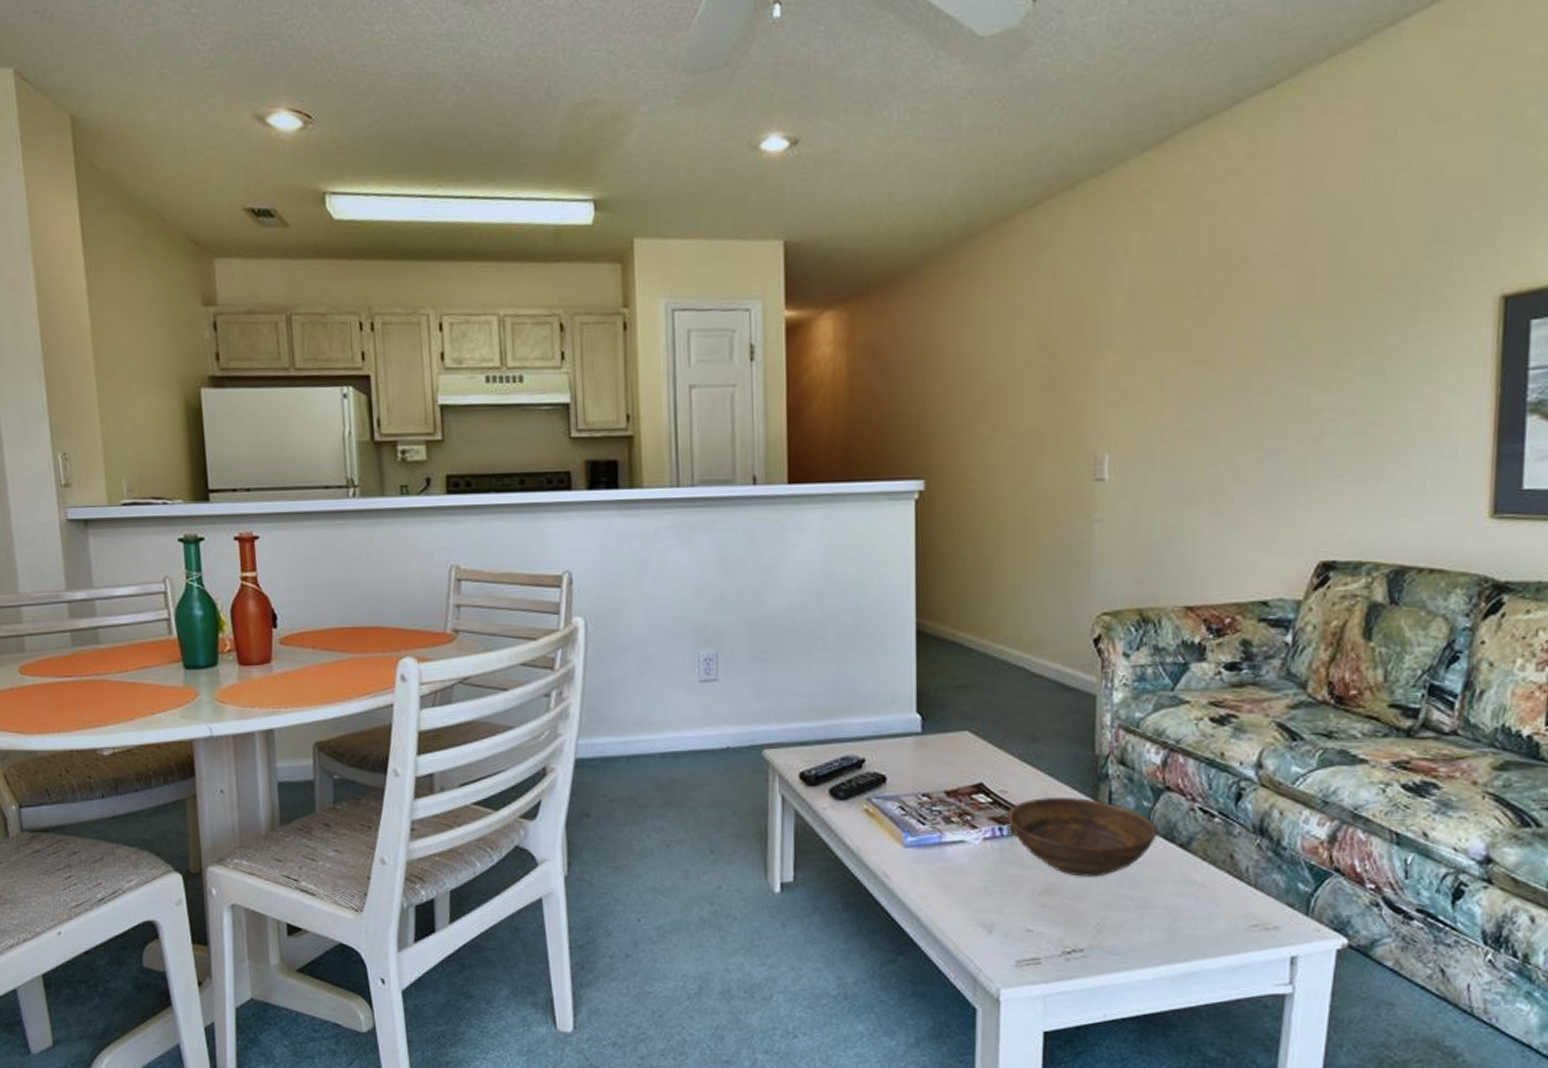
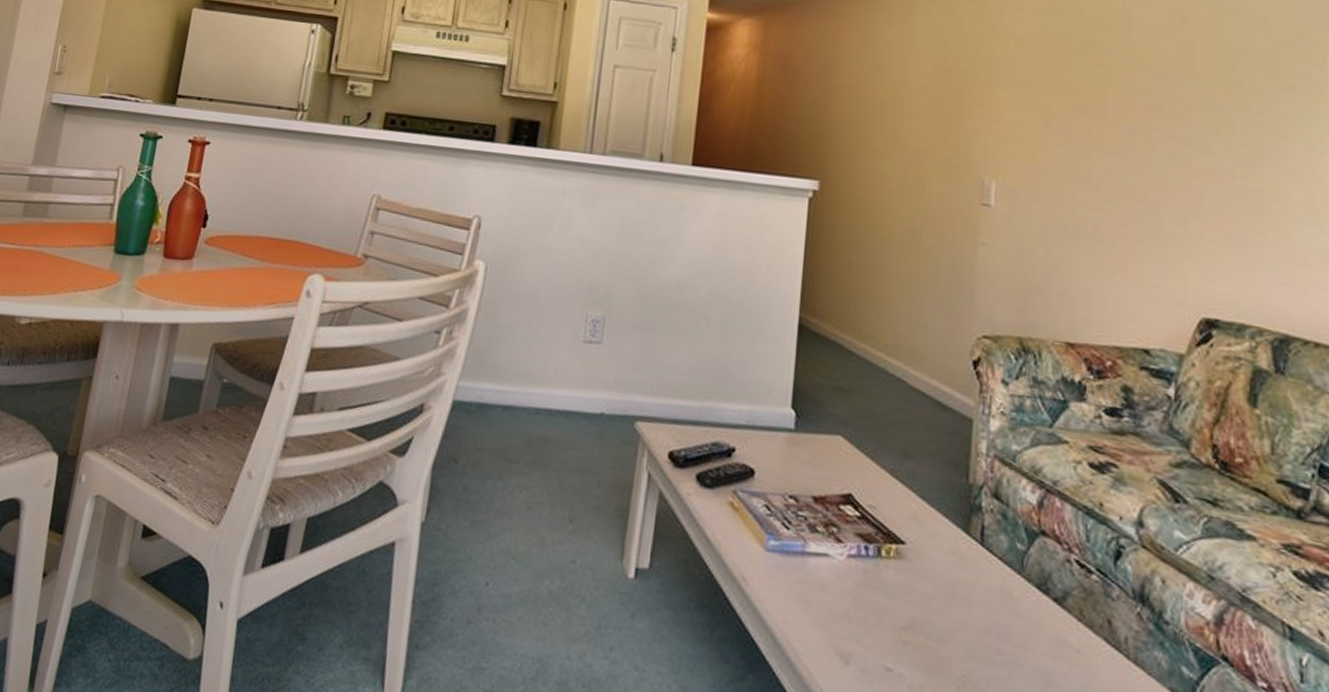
bowl: present [1006,798,1159,877] -> none [873,520,1032,621]

